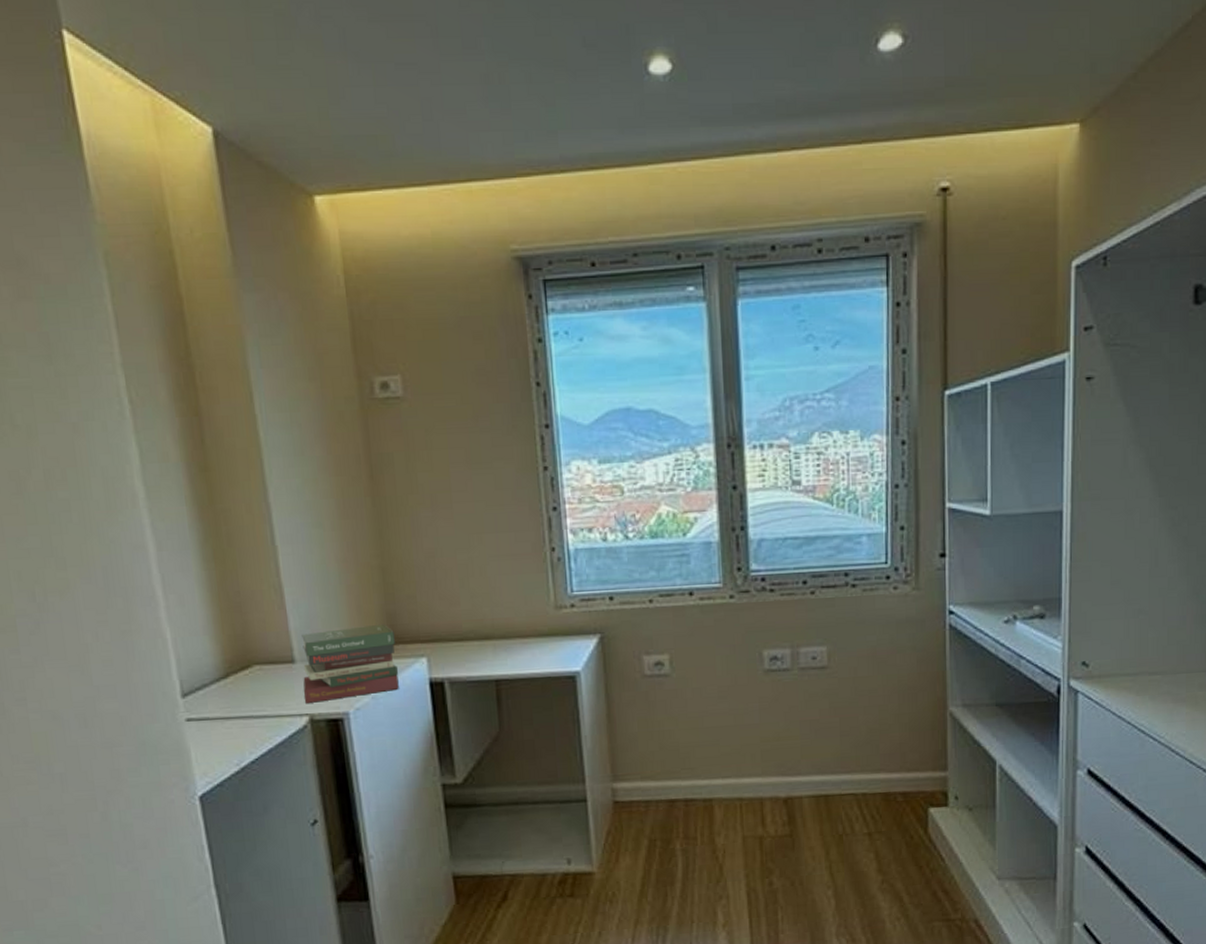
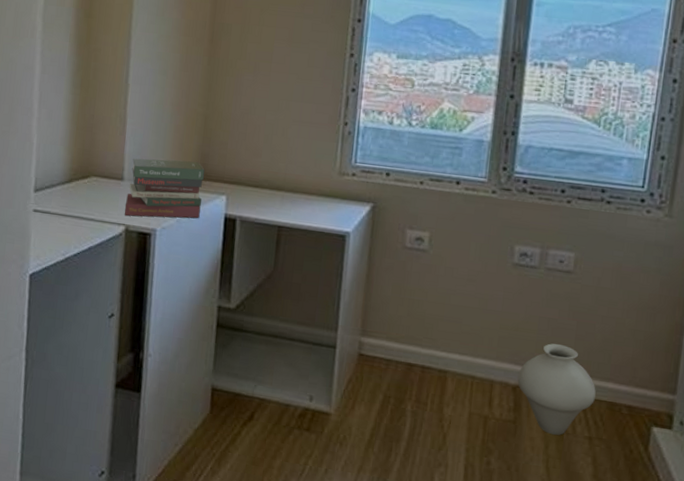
vase: none [787,745,869,839] -> present [517,343,596,435]

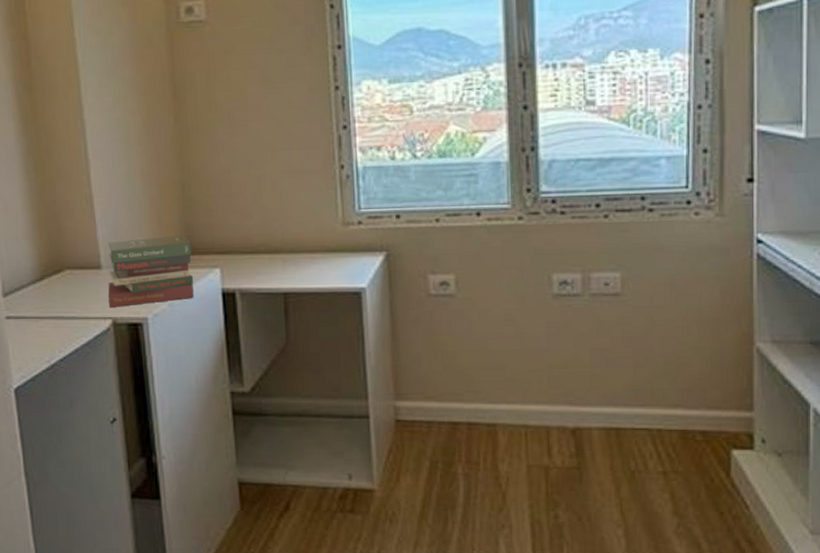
vase: present [517,343,596,435] -> none [575,376,664,475]

